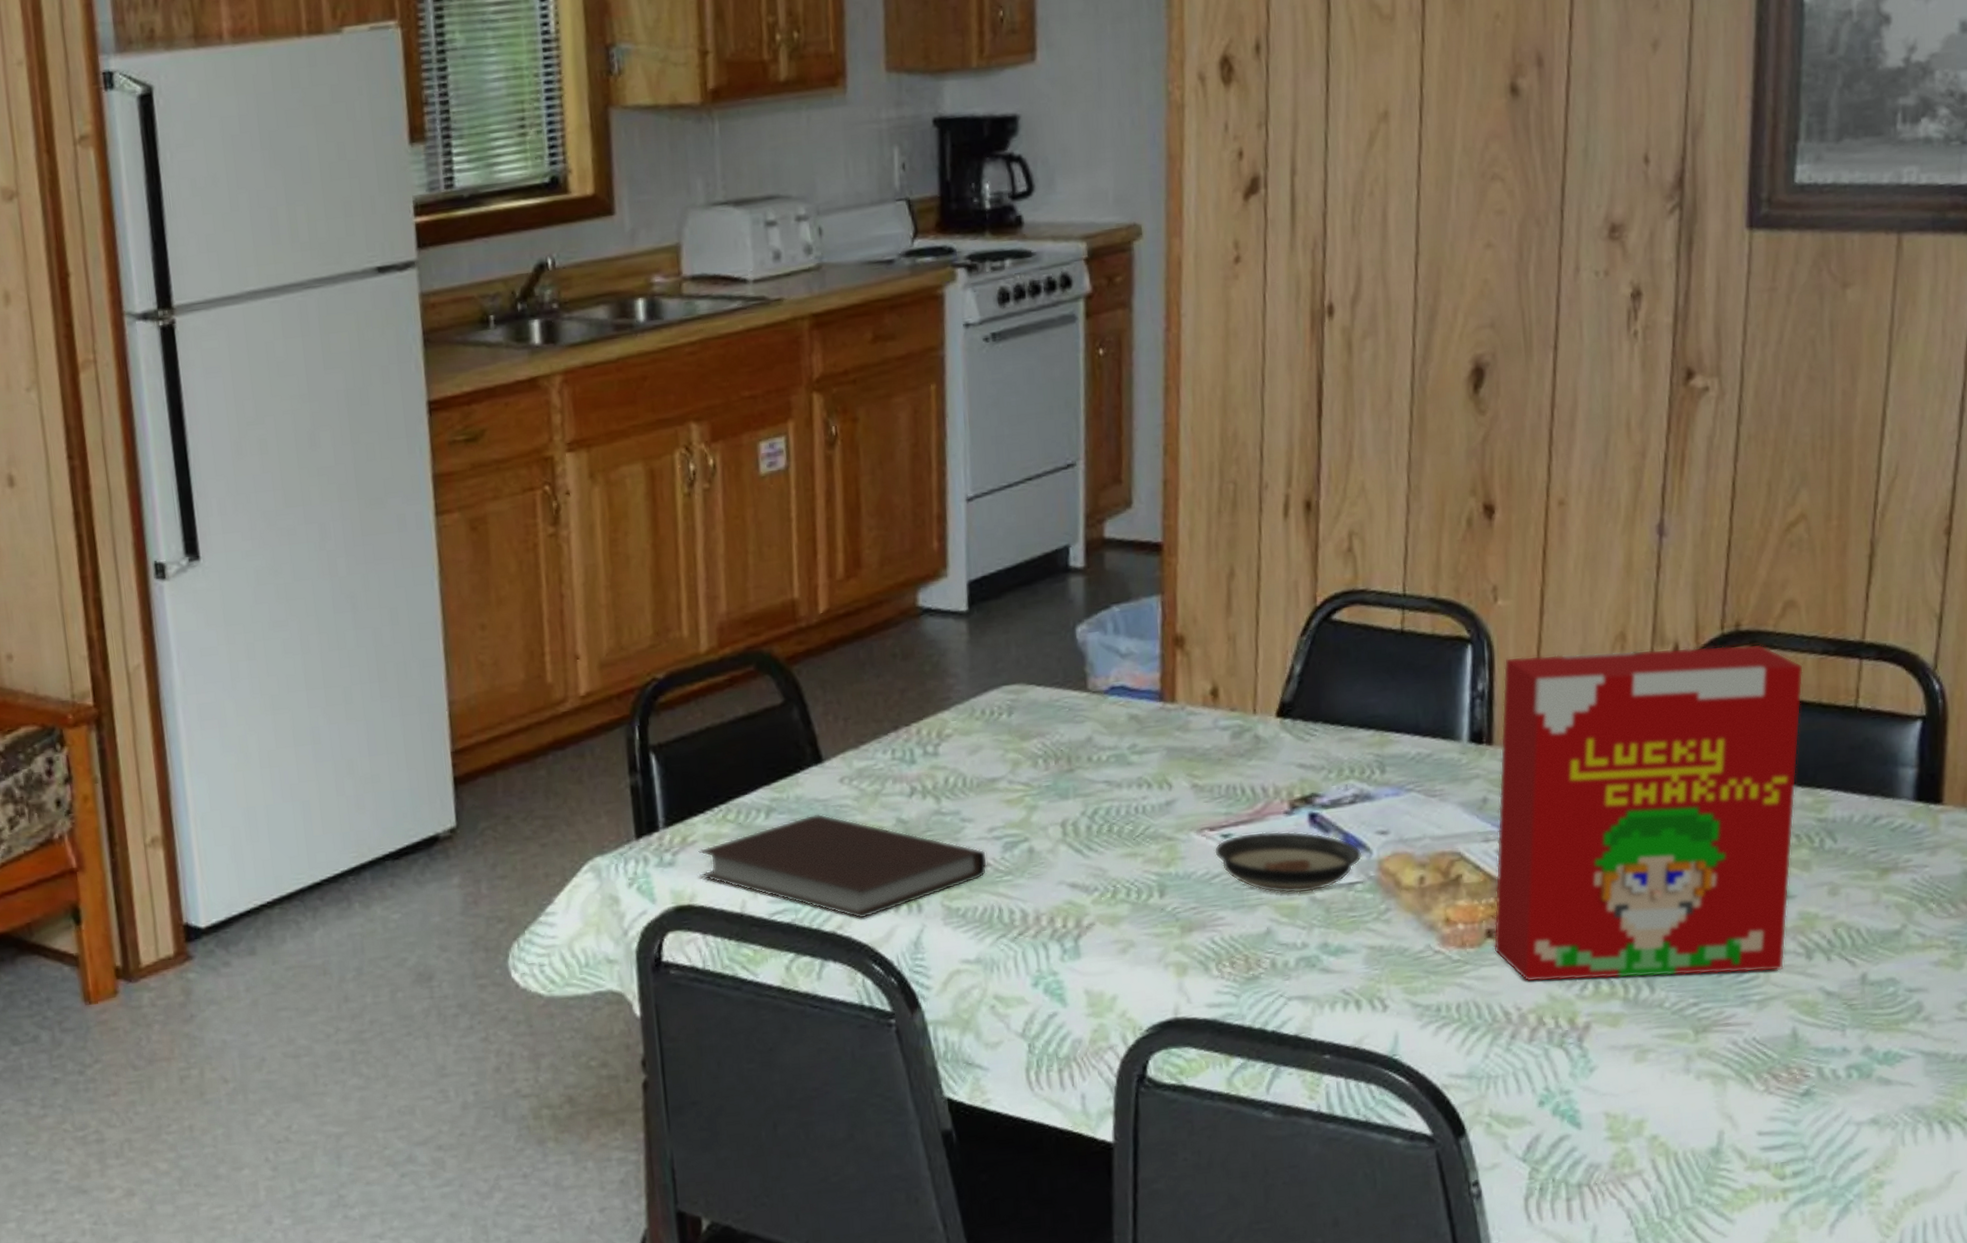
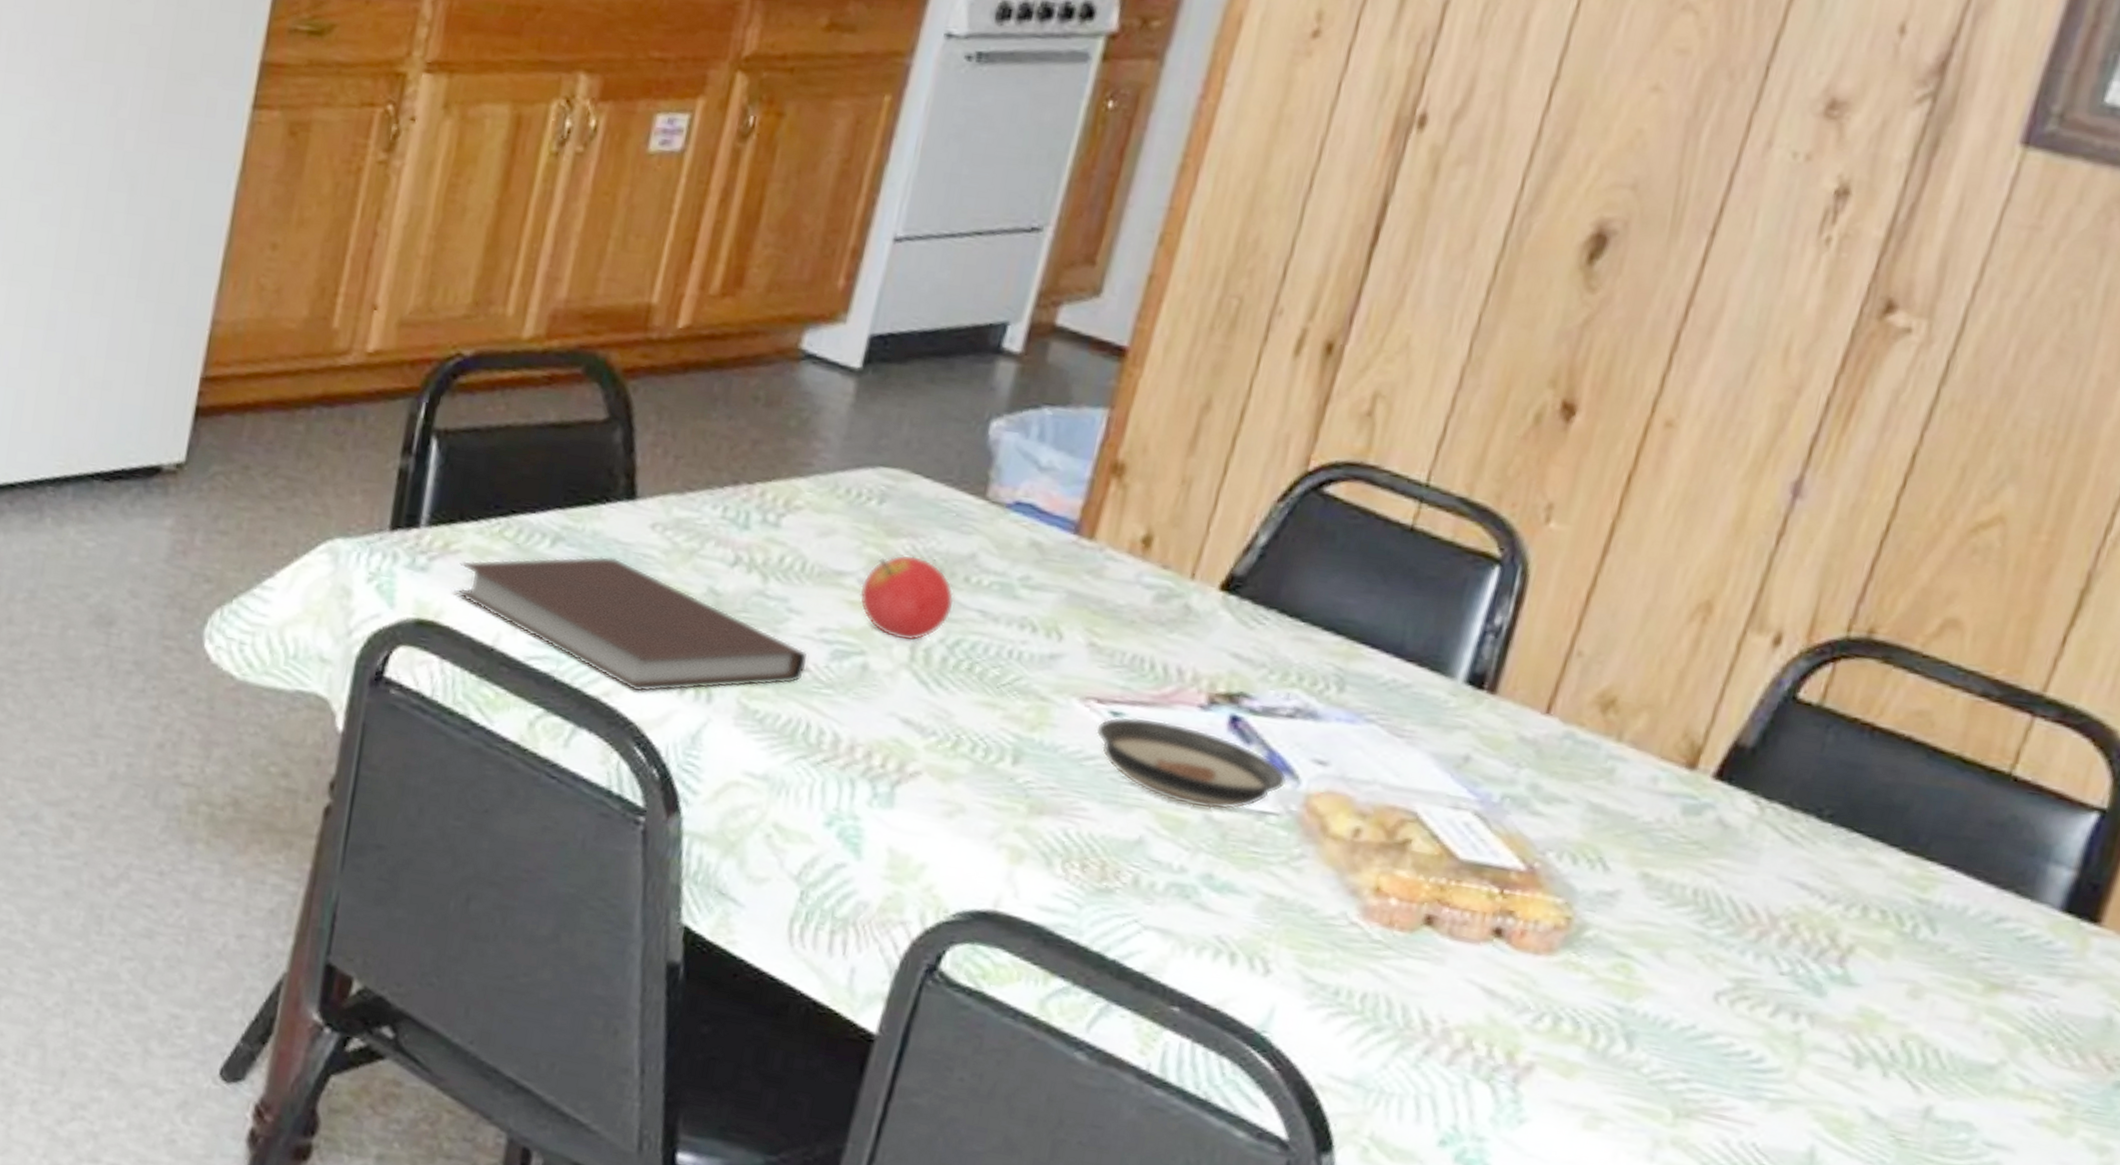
fruit: none [1012,750,1085,822] -> present [859,554,955,641]
cereal box: present [1493,644,1803,982] -> none [1429,594,1949,1071]

